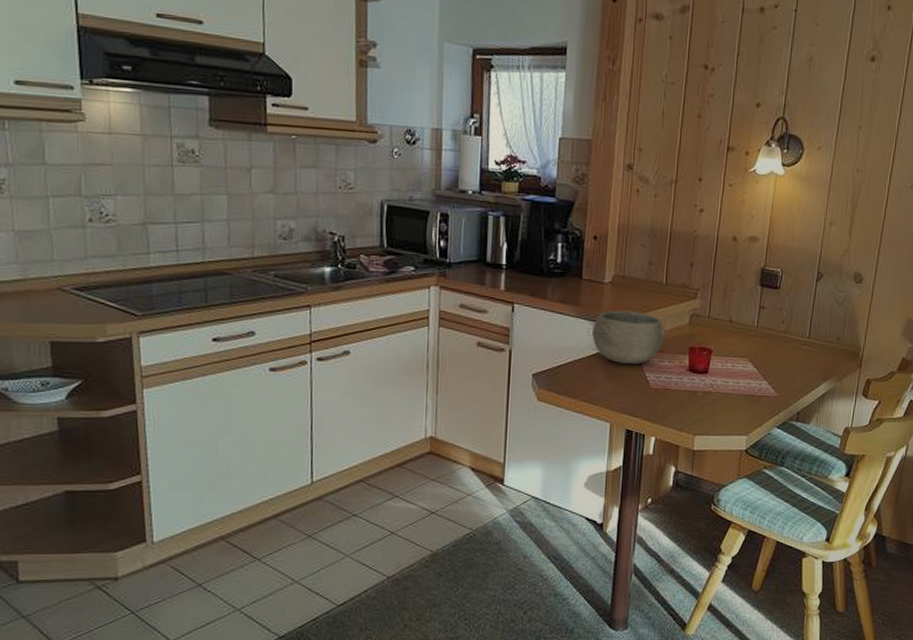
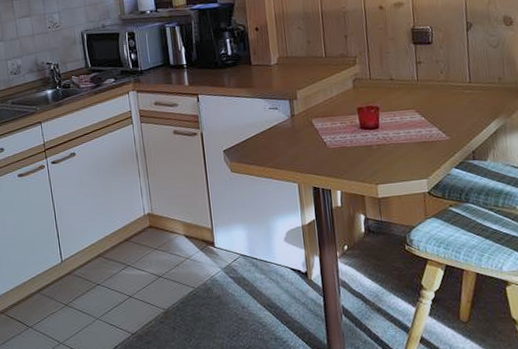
bowl: present [592,310,666,364] -> none [268,85,334,131]

